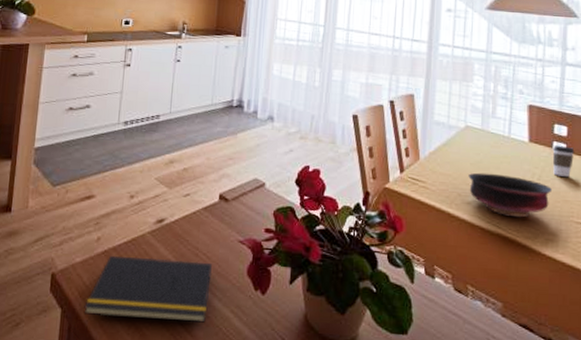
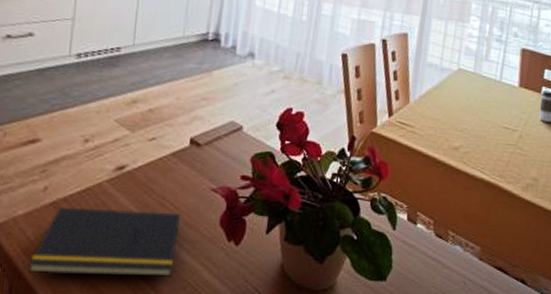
bowl: present [468,172,552,218] -> none [457,117,537,163]

